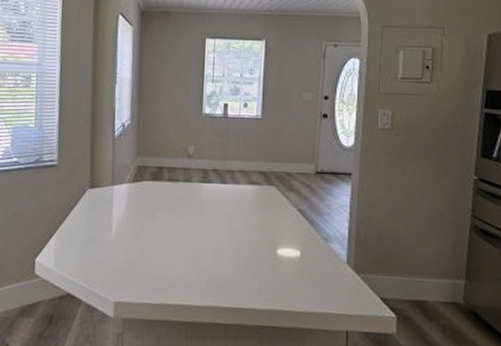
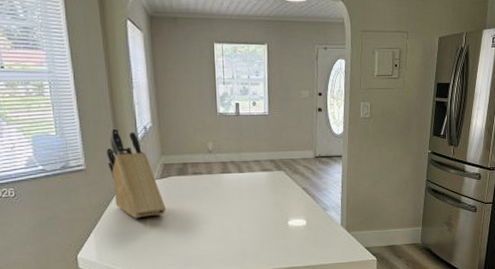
knife block: none [80,124,135,226] -> present [106,128,166,219]

